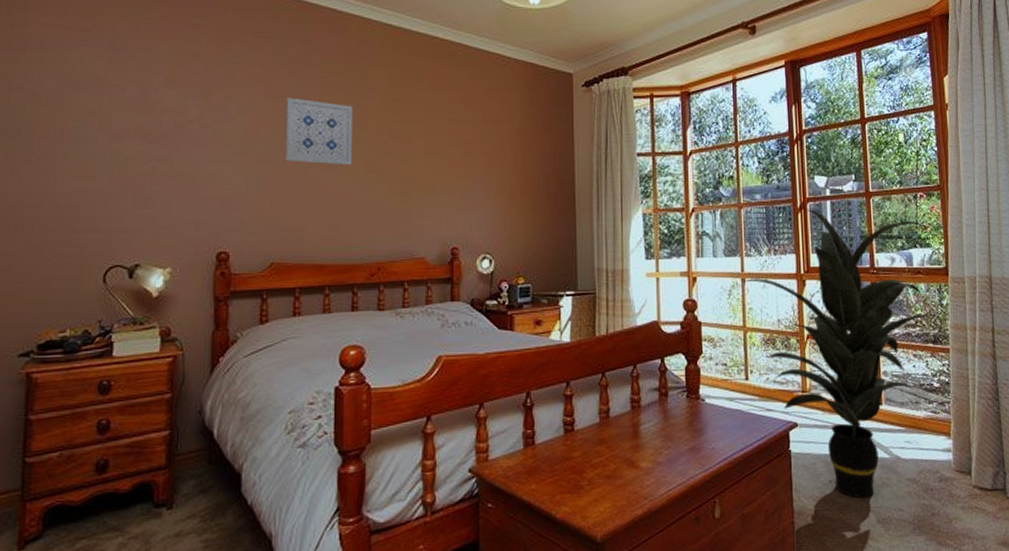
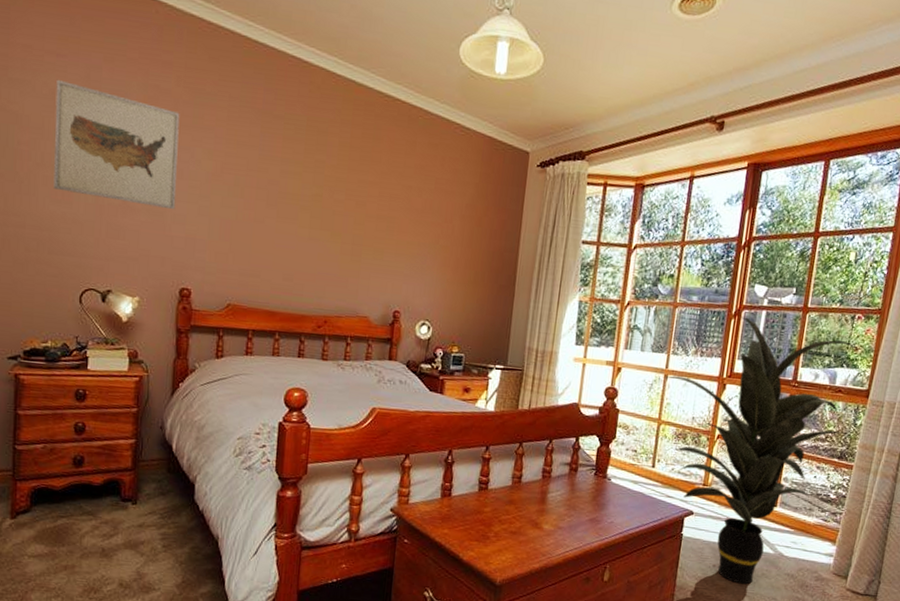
wall art: none [74,53,211,171] -> present [53,79,180,210]
wall art: present [284,97,353,165] -> none [245,146,312,220]

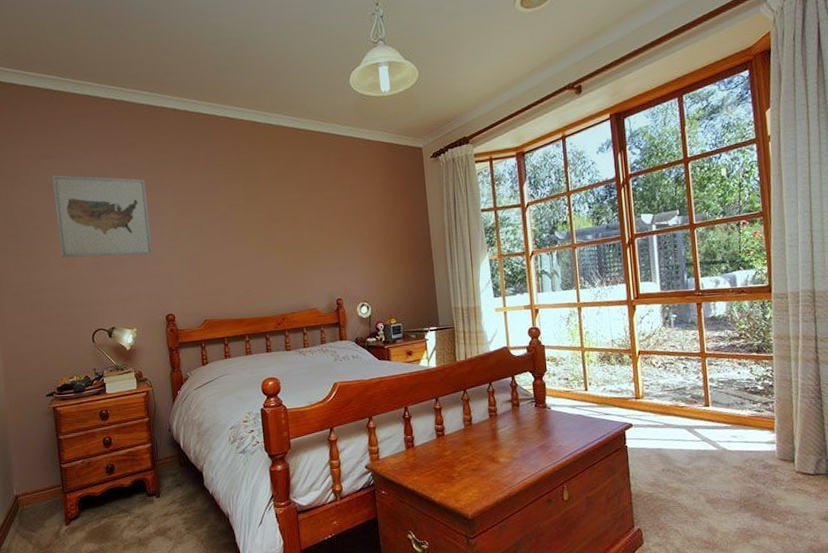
indoor plant: present [664,316,861,585] -> none [578,244,760,483]

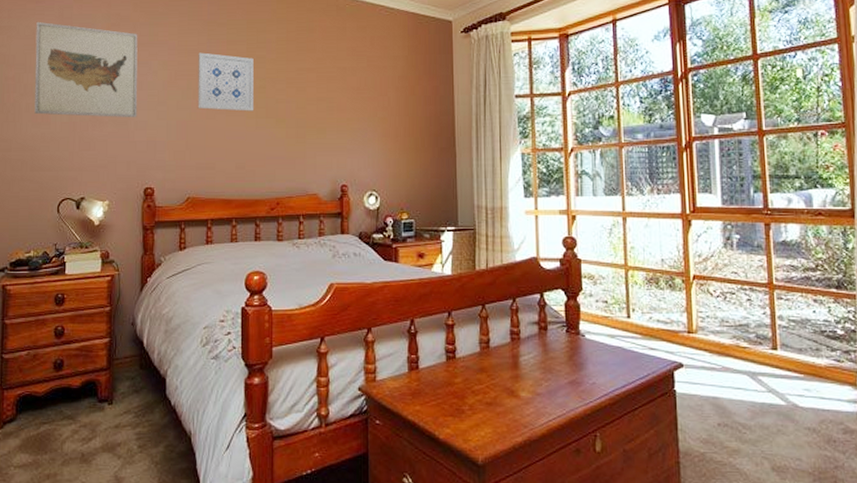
wall art: none [200,192,255,243] -> present [197,52,255,112]

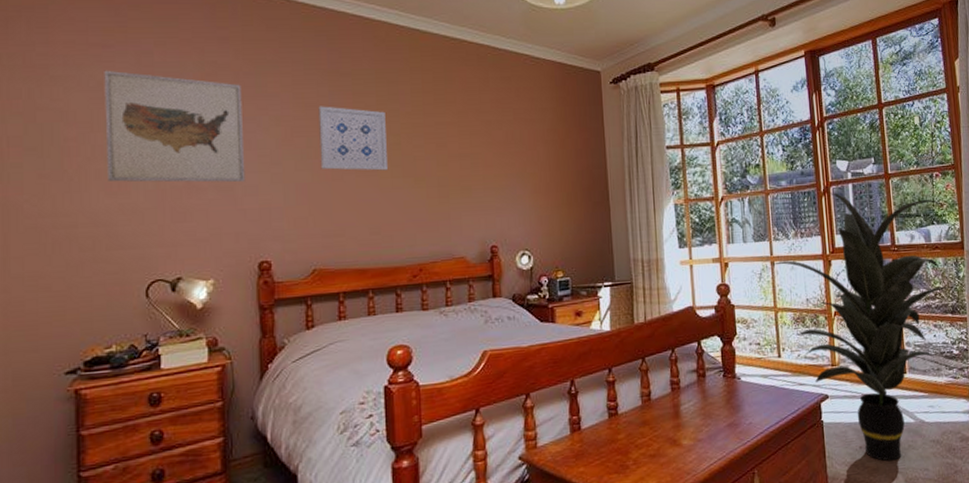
indoor plant: none [623,148,840,444] -> present [771,193,954,462]

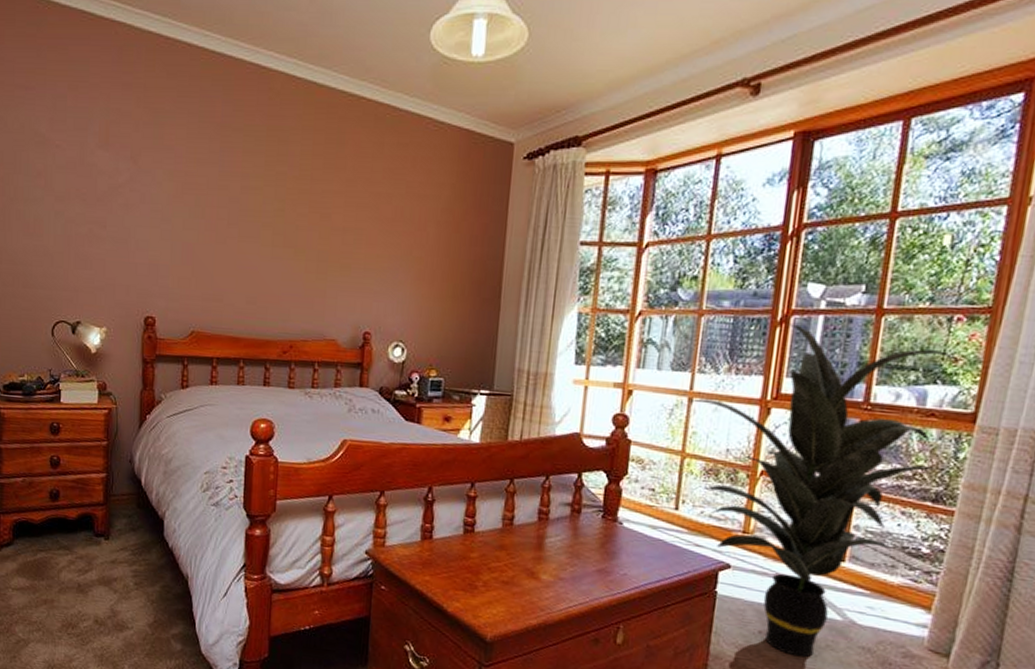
wall art: present [104,70,246,183] -> none [25,112,141,236]
wall art: present [318,106,389,171] -> none [206,163,273,238]

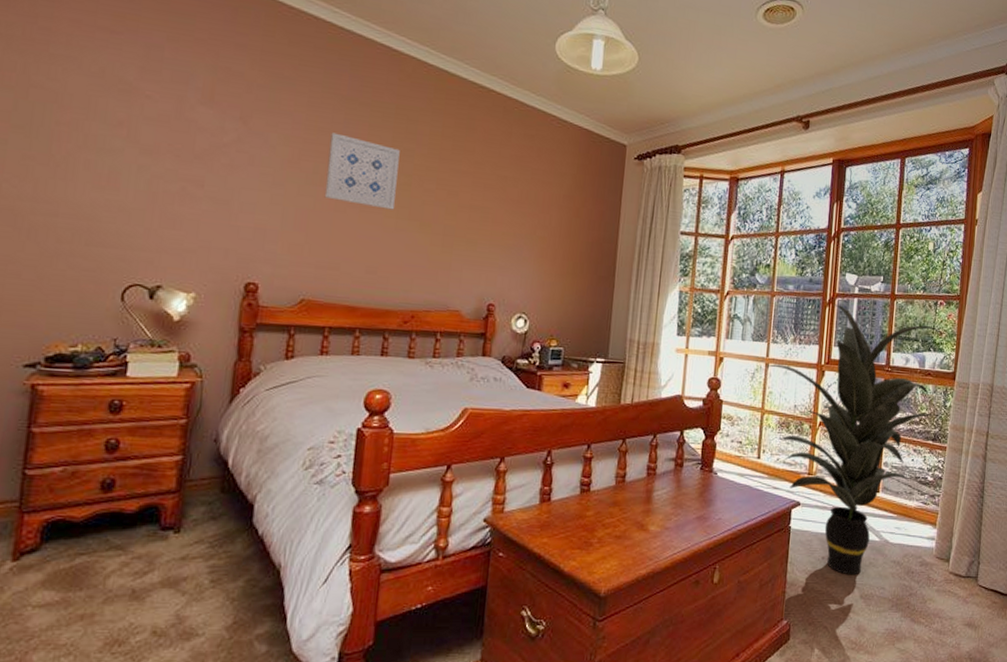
wall art: none [206,163,273,238] -> present [324,132,400,210]

